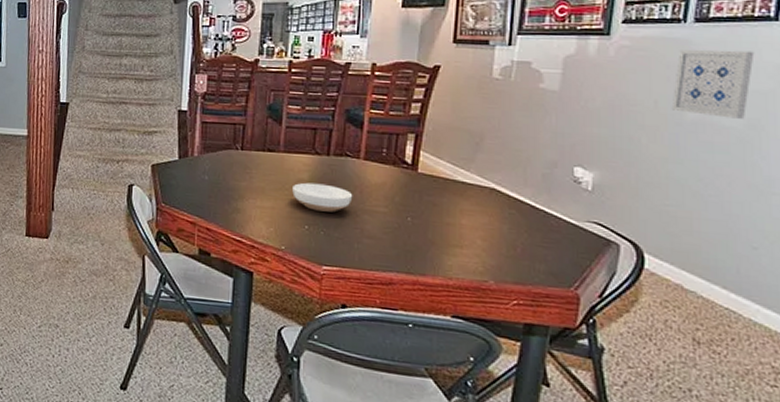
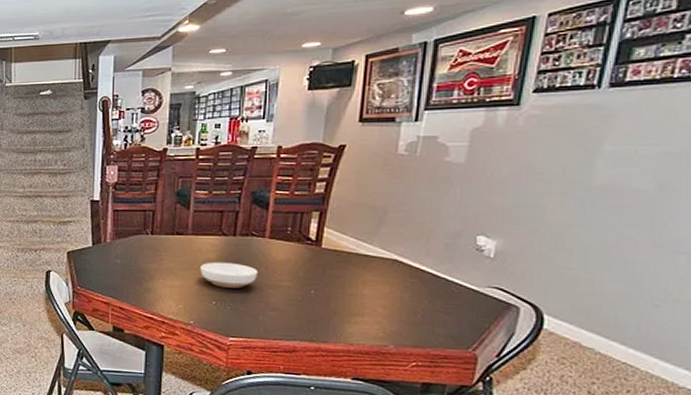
wall art: present [671,49,755,119] -> none [579,113,671,181]

